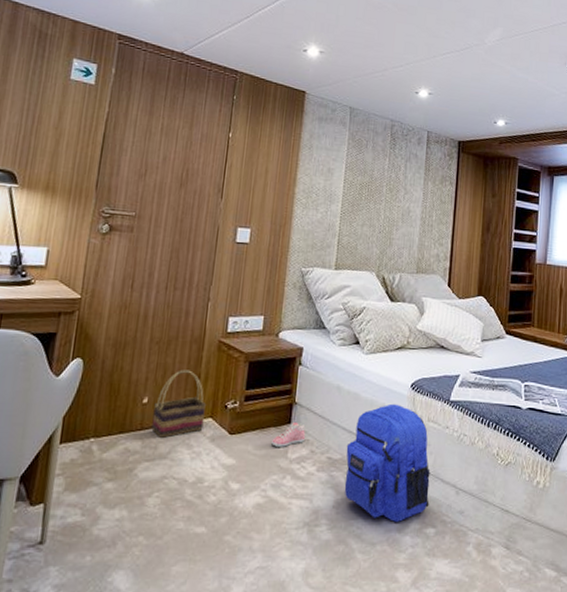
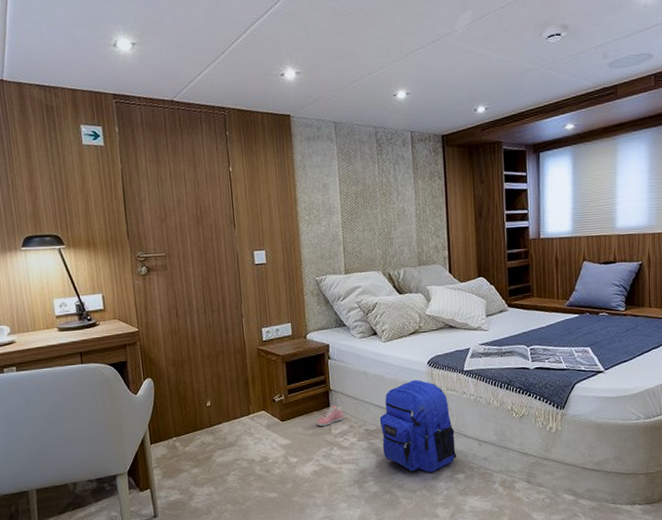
basket: present [151,369,207,438] -> none [216,375,259,431]

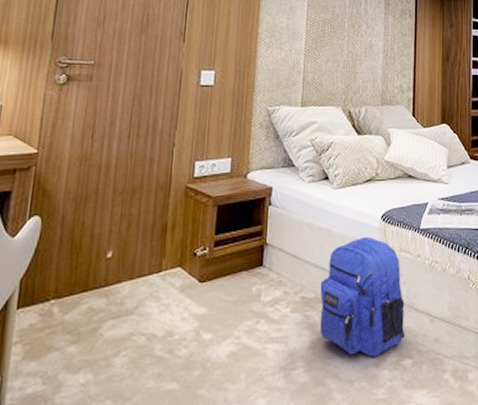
sneaker: present [316,405,344,426] -> none [244,263,279,291]

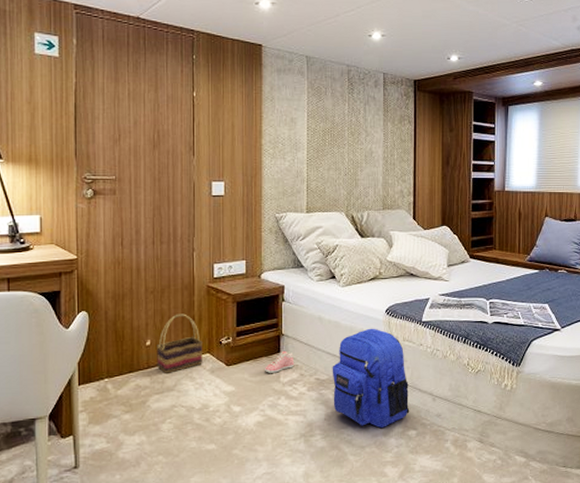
basket: none [117,219,175,293] -> present [157,313,204,373]
sneaker: none [244,263,279,291] -> present [265,350,295,373]

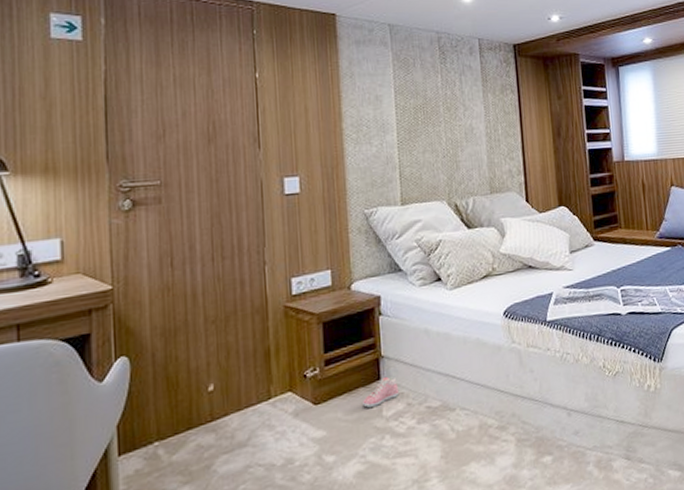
basket: present [157,313,204,373] -> none [222,344,283,425]
backpack: present [332,328,410,428] -> none [445,335,542,460]

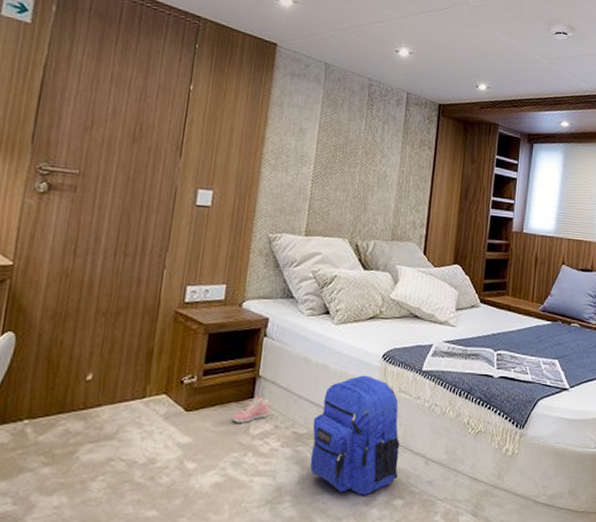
backpack: none [445,335,542,460] -> present [310,375,400,495]

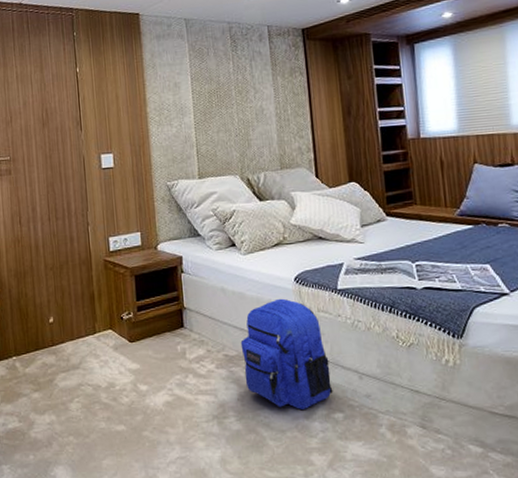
sneaker: present [232,396,270,423] -> none [169,325,200,350]

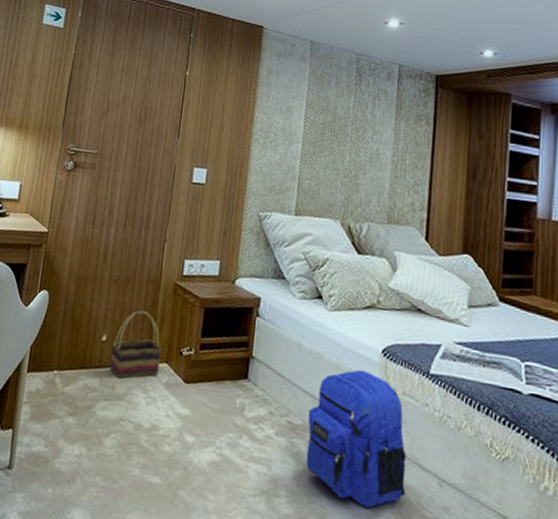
basket: none [59,289,105,351] -> present [109,310,163,379]

